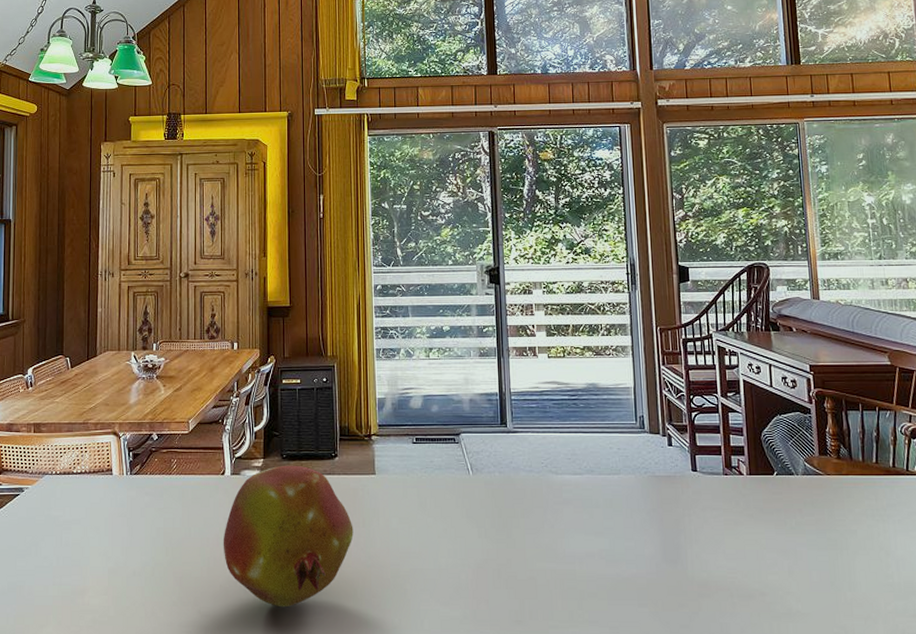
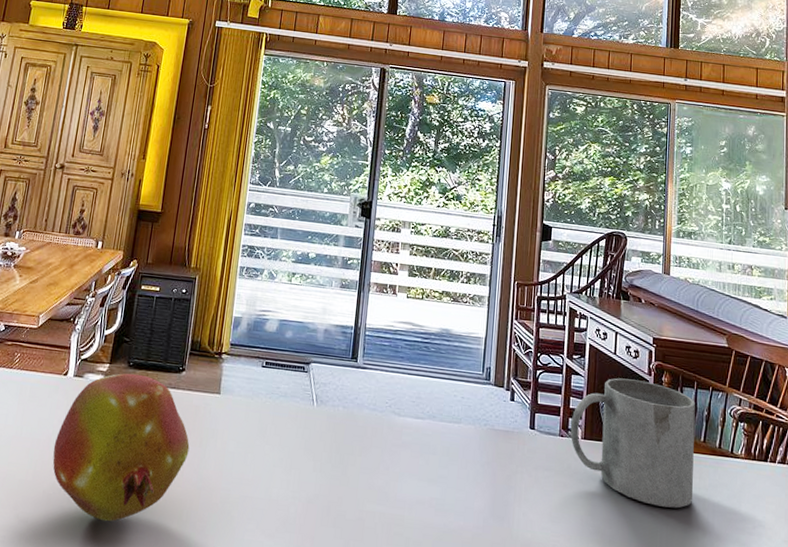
mug: none [733,410,872,532] -> present [570,378,695,509]

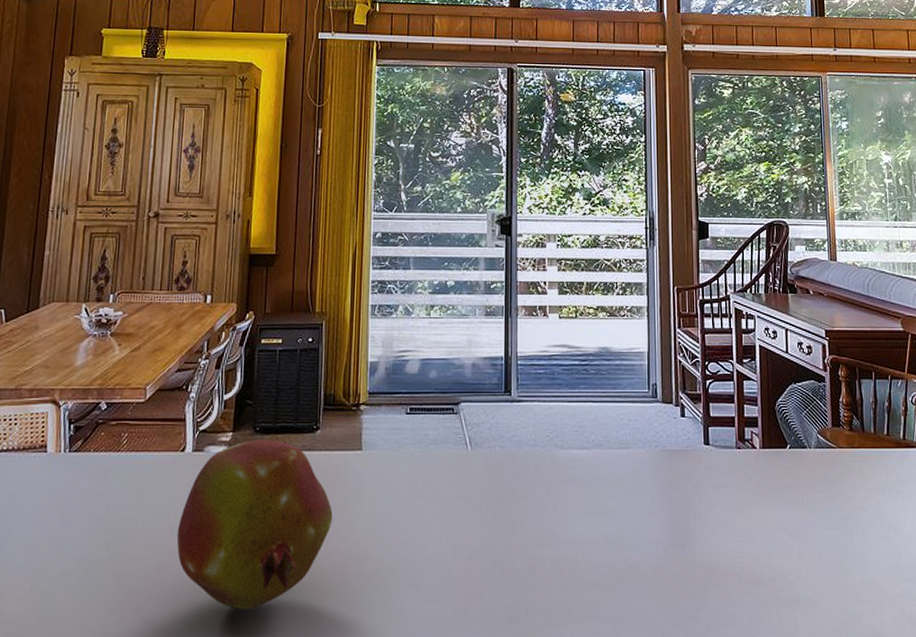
mug: present [570,378,695,509] -> none [747,378,882,510]

